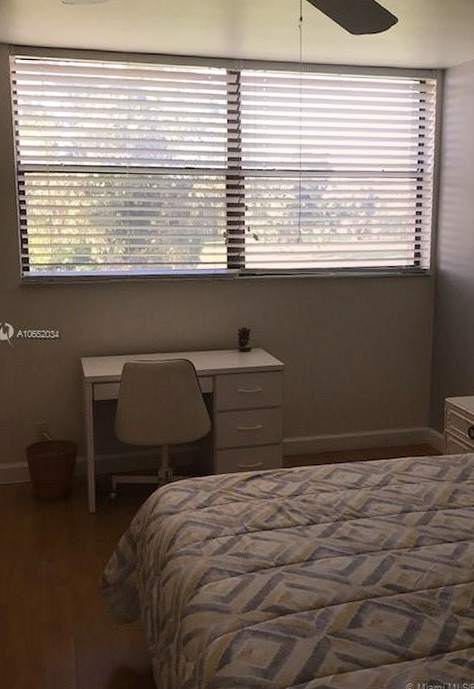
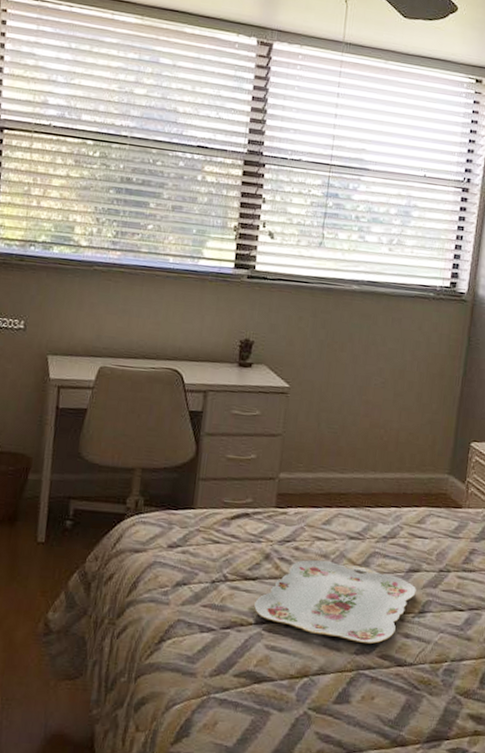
serving tray: none [273,509,410,576] -> present [254,559,416,644]

